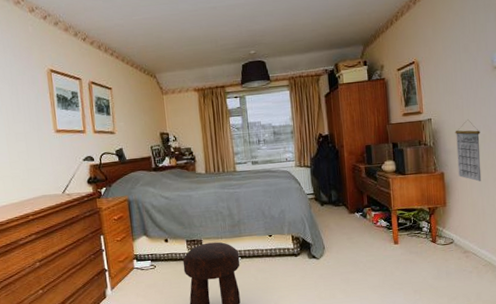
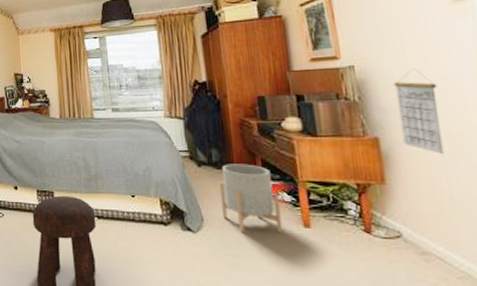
planter: none [337,200,380,255] -> present [219,164,283,233]

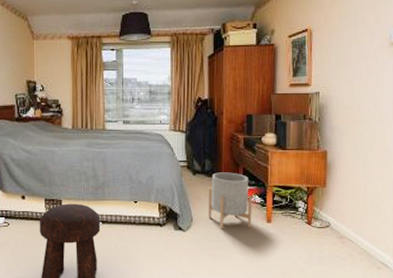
calendar: present [393,68,445,154] -> none [342,97,370,164]

